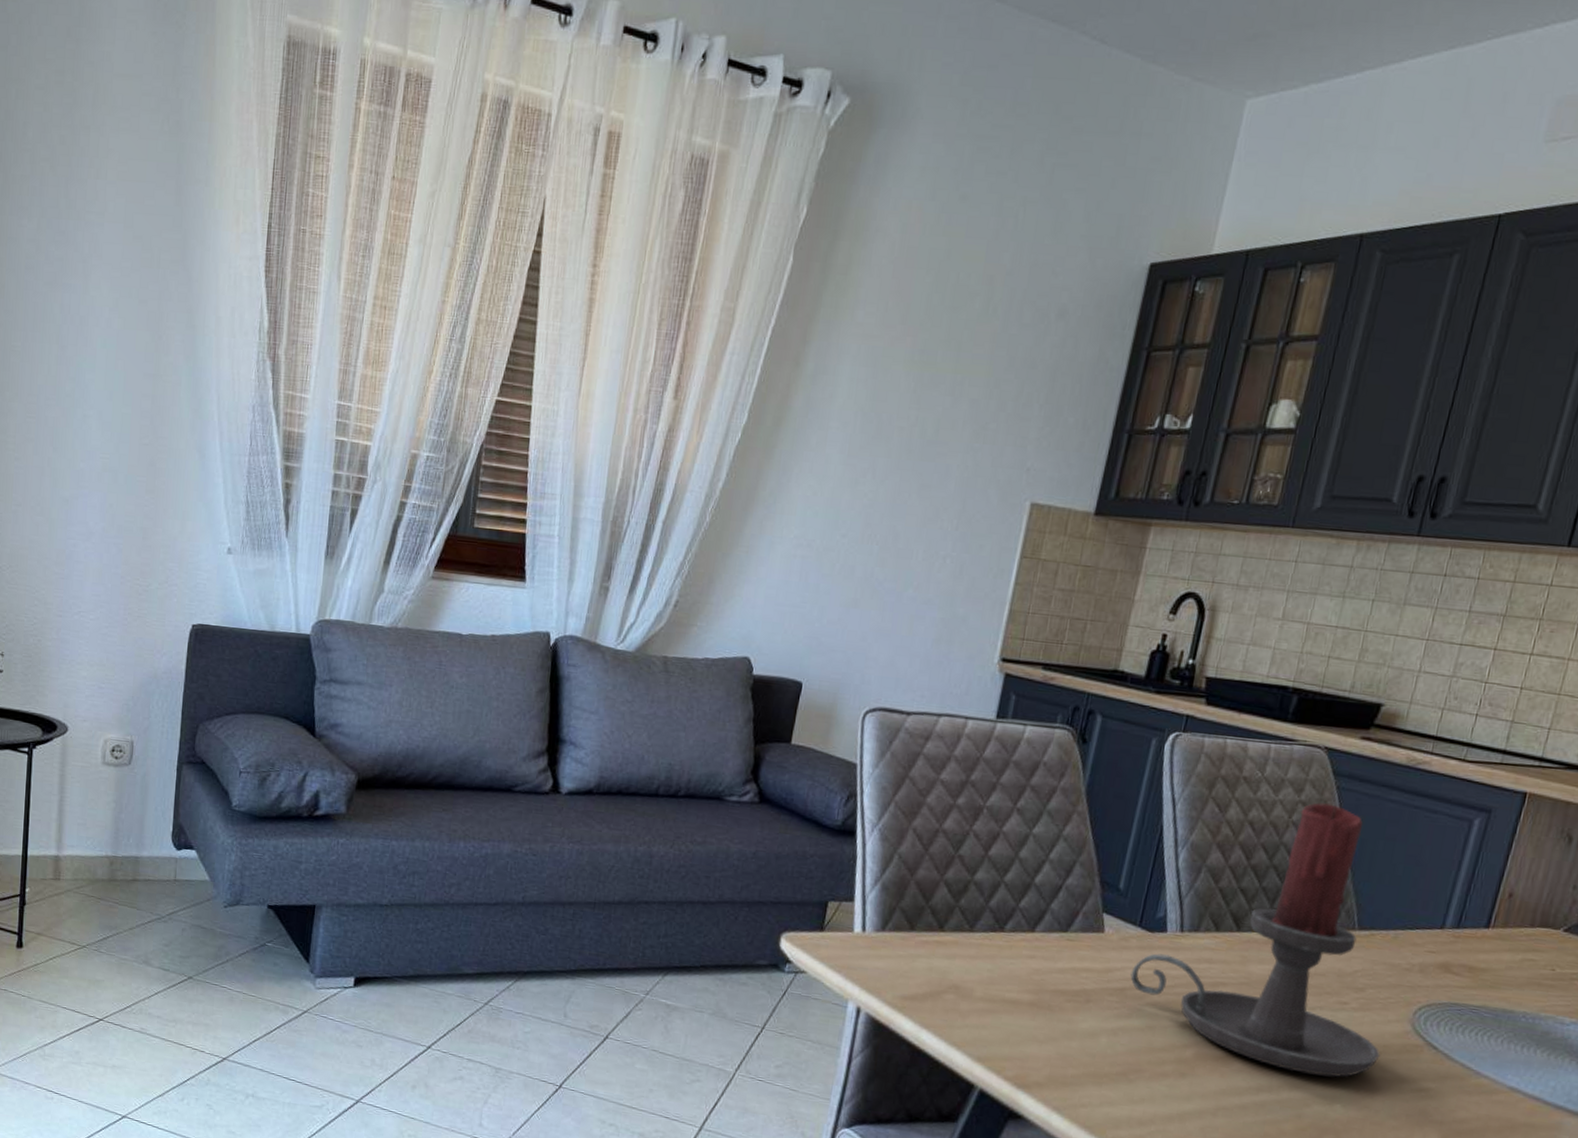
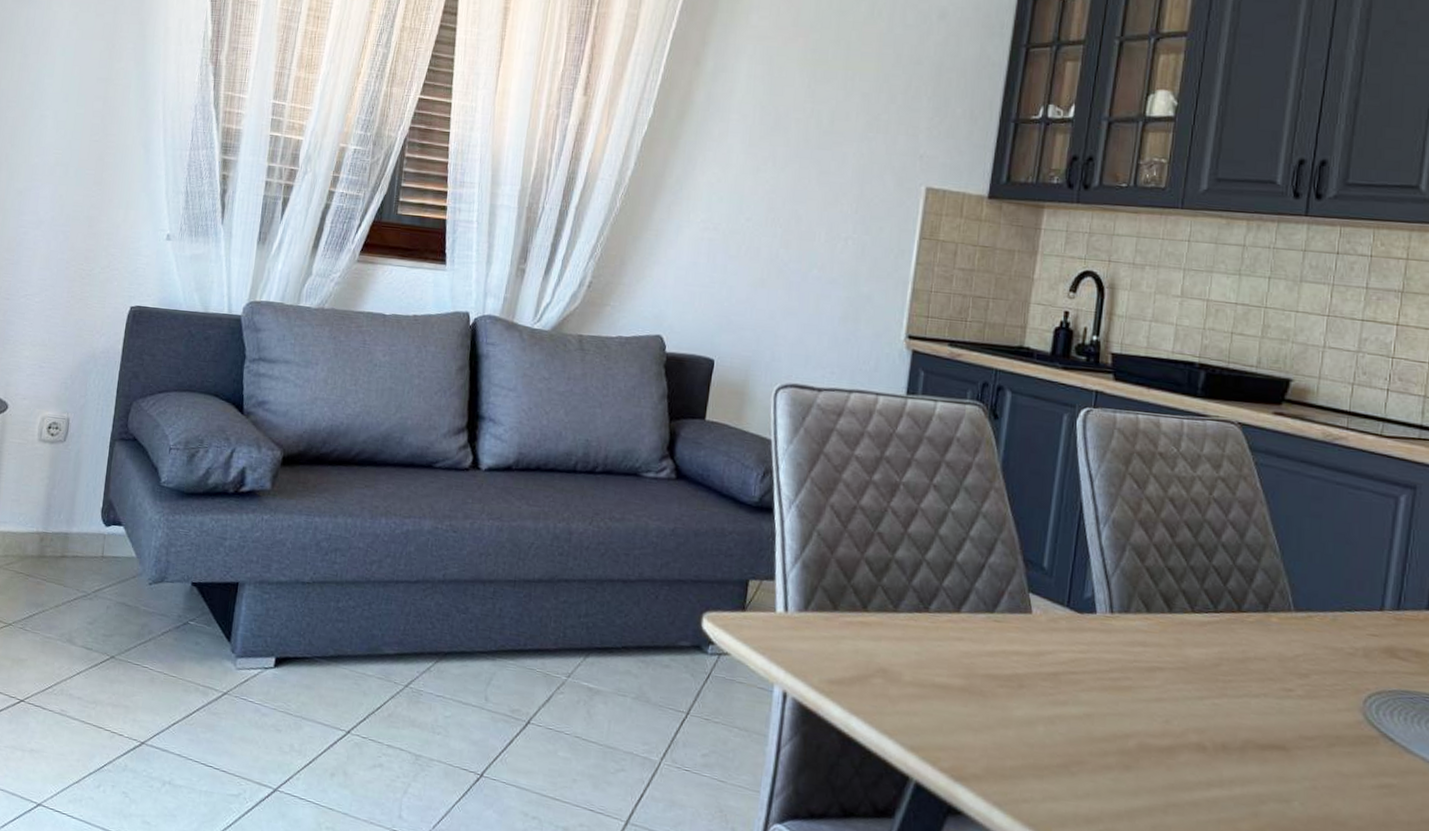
candle holder: present [1130,802,1380,1078] -> none [1063,478,1334,772]

